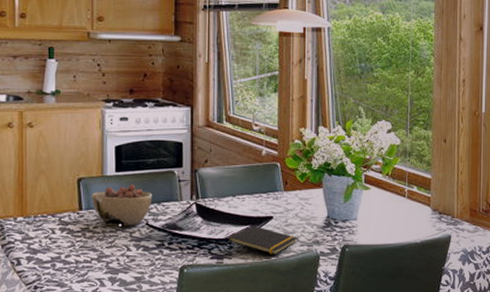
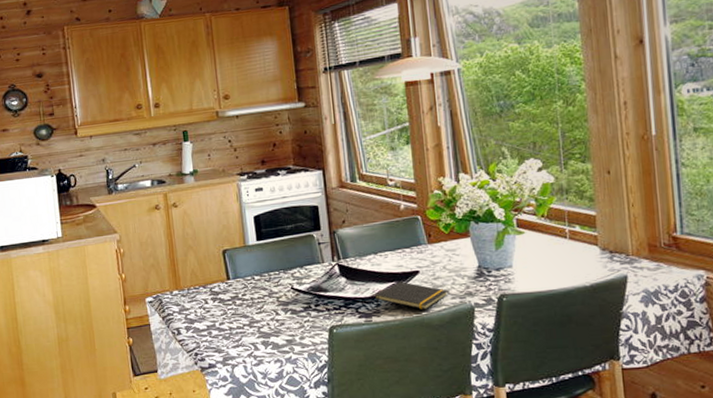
bowl: present [91,185,153,226] -> none [236,251,295,293]

